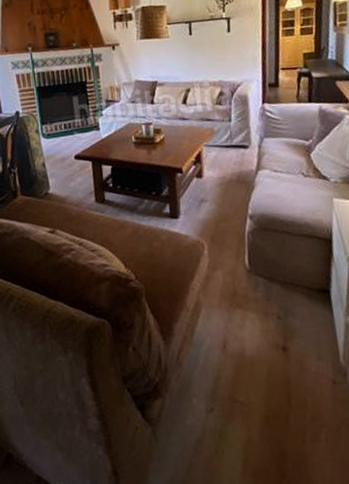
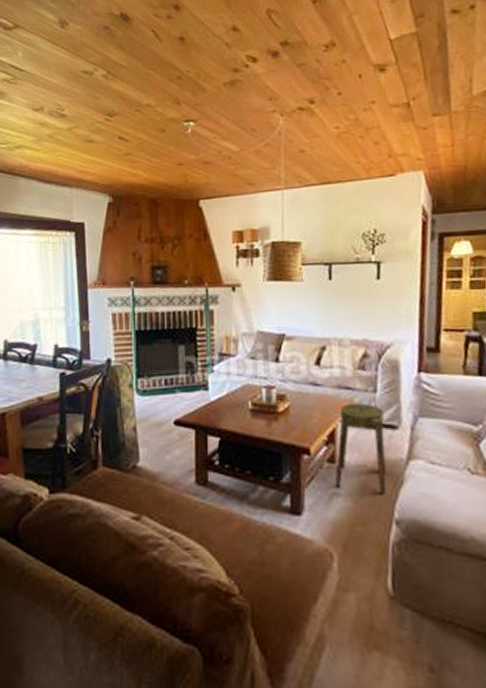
stool: none [202,130,242,198] -> present [334,403,387,494]

